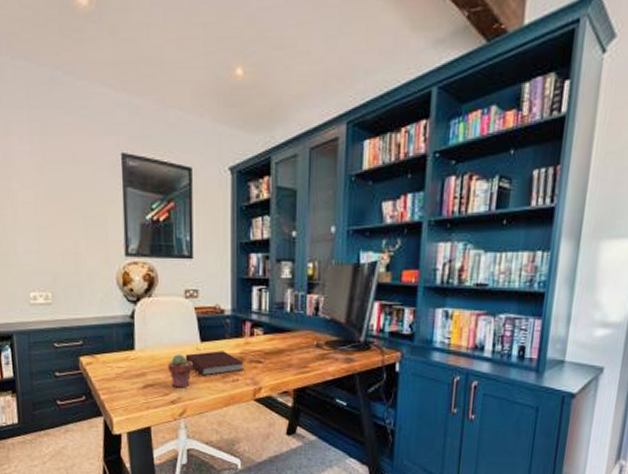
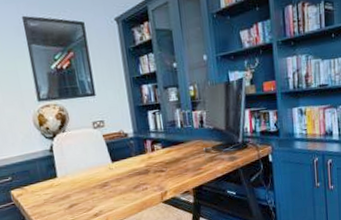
potted succulent: present [168,354,193,388] -> none [87,175,109,203]
notebook: present [185,351,244,376] -> none [101,166,150,190]

